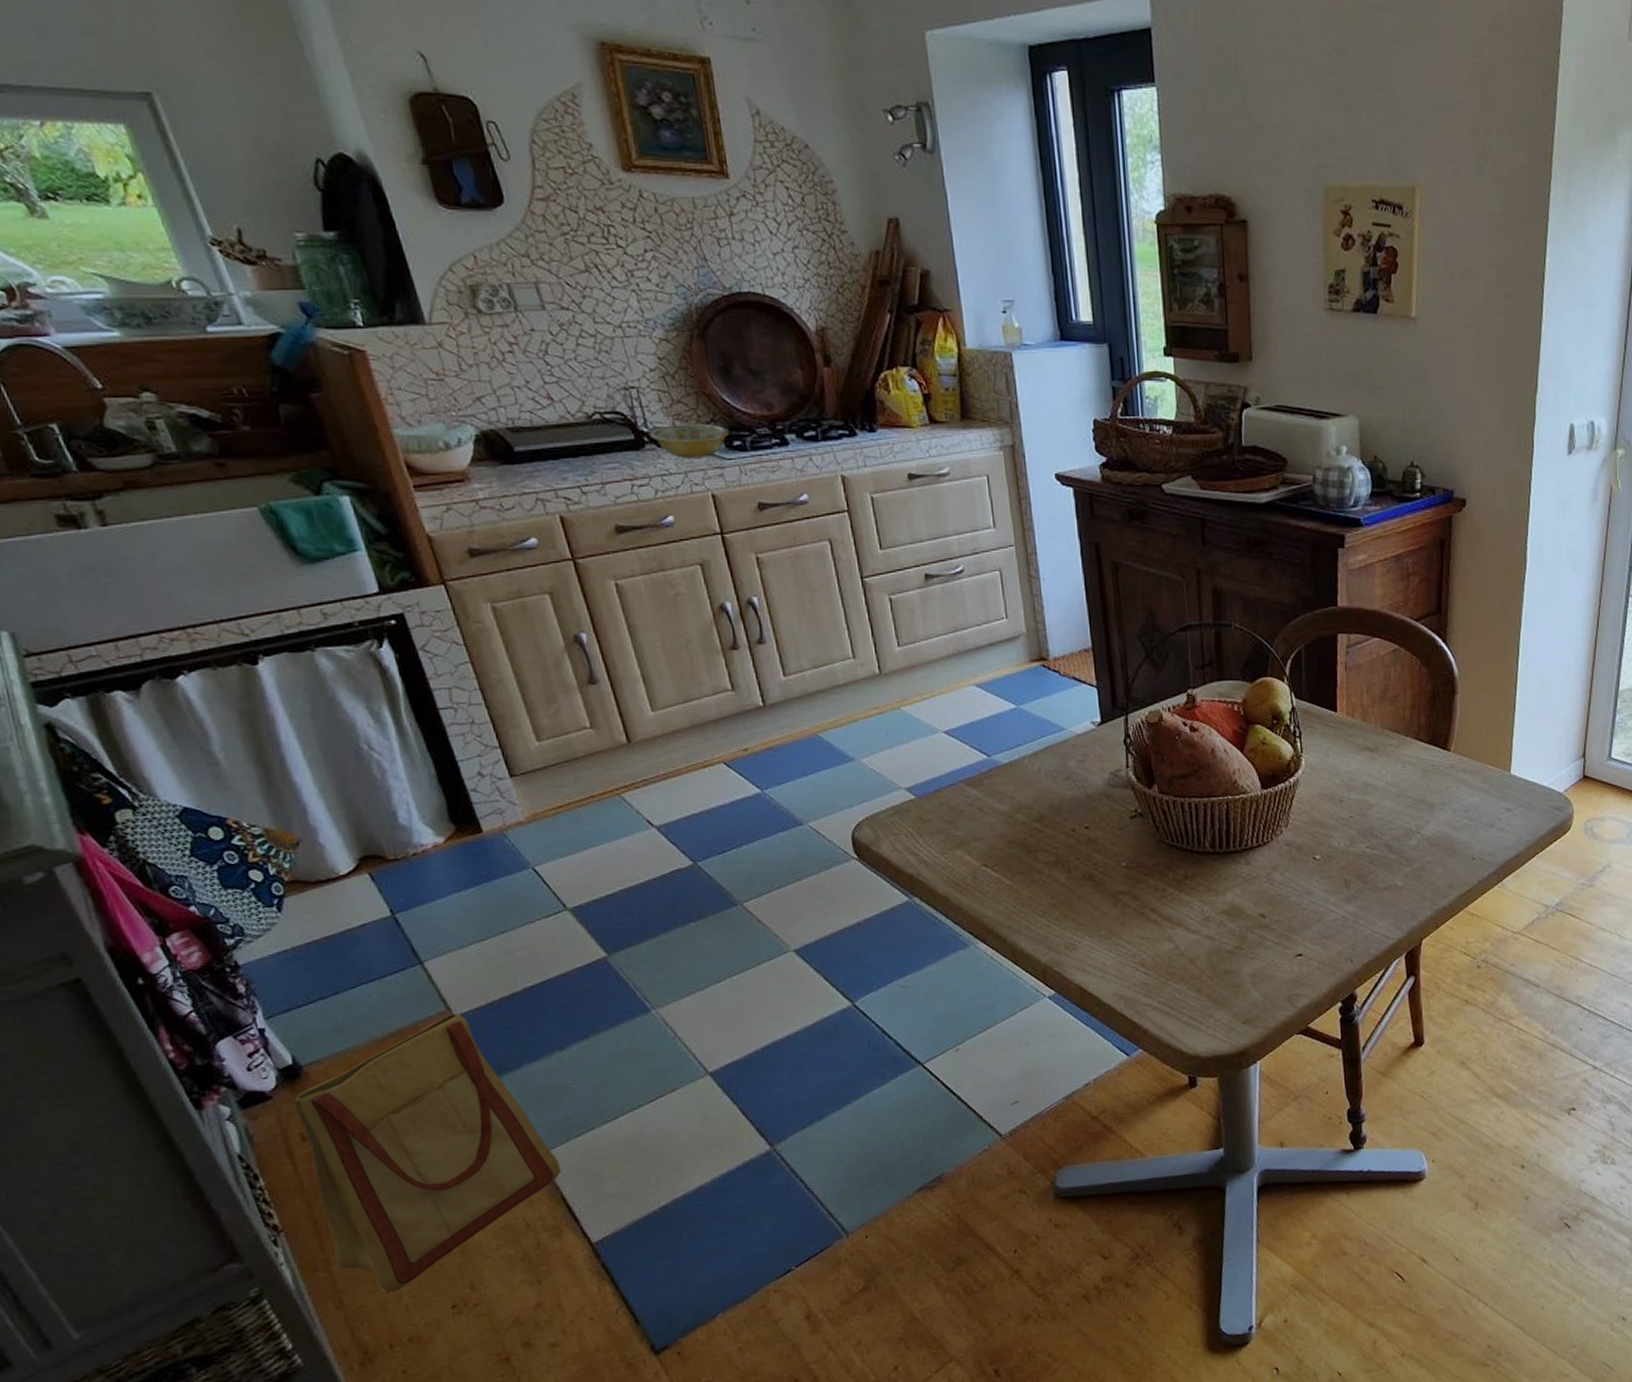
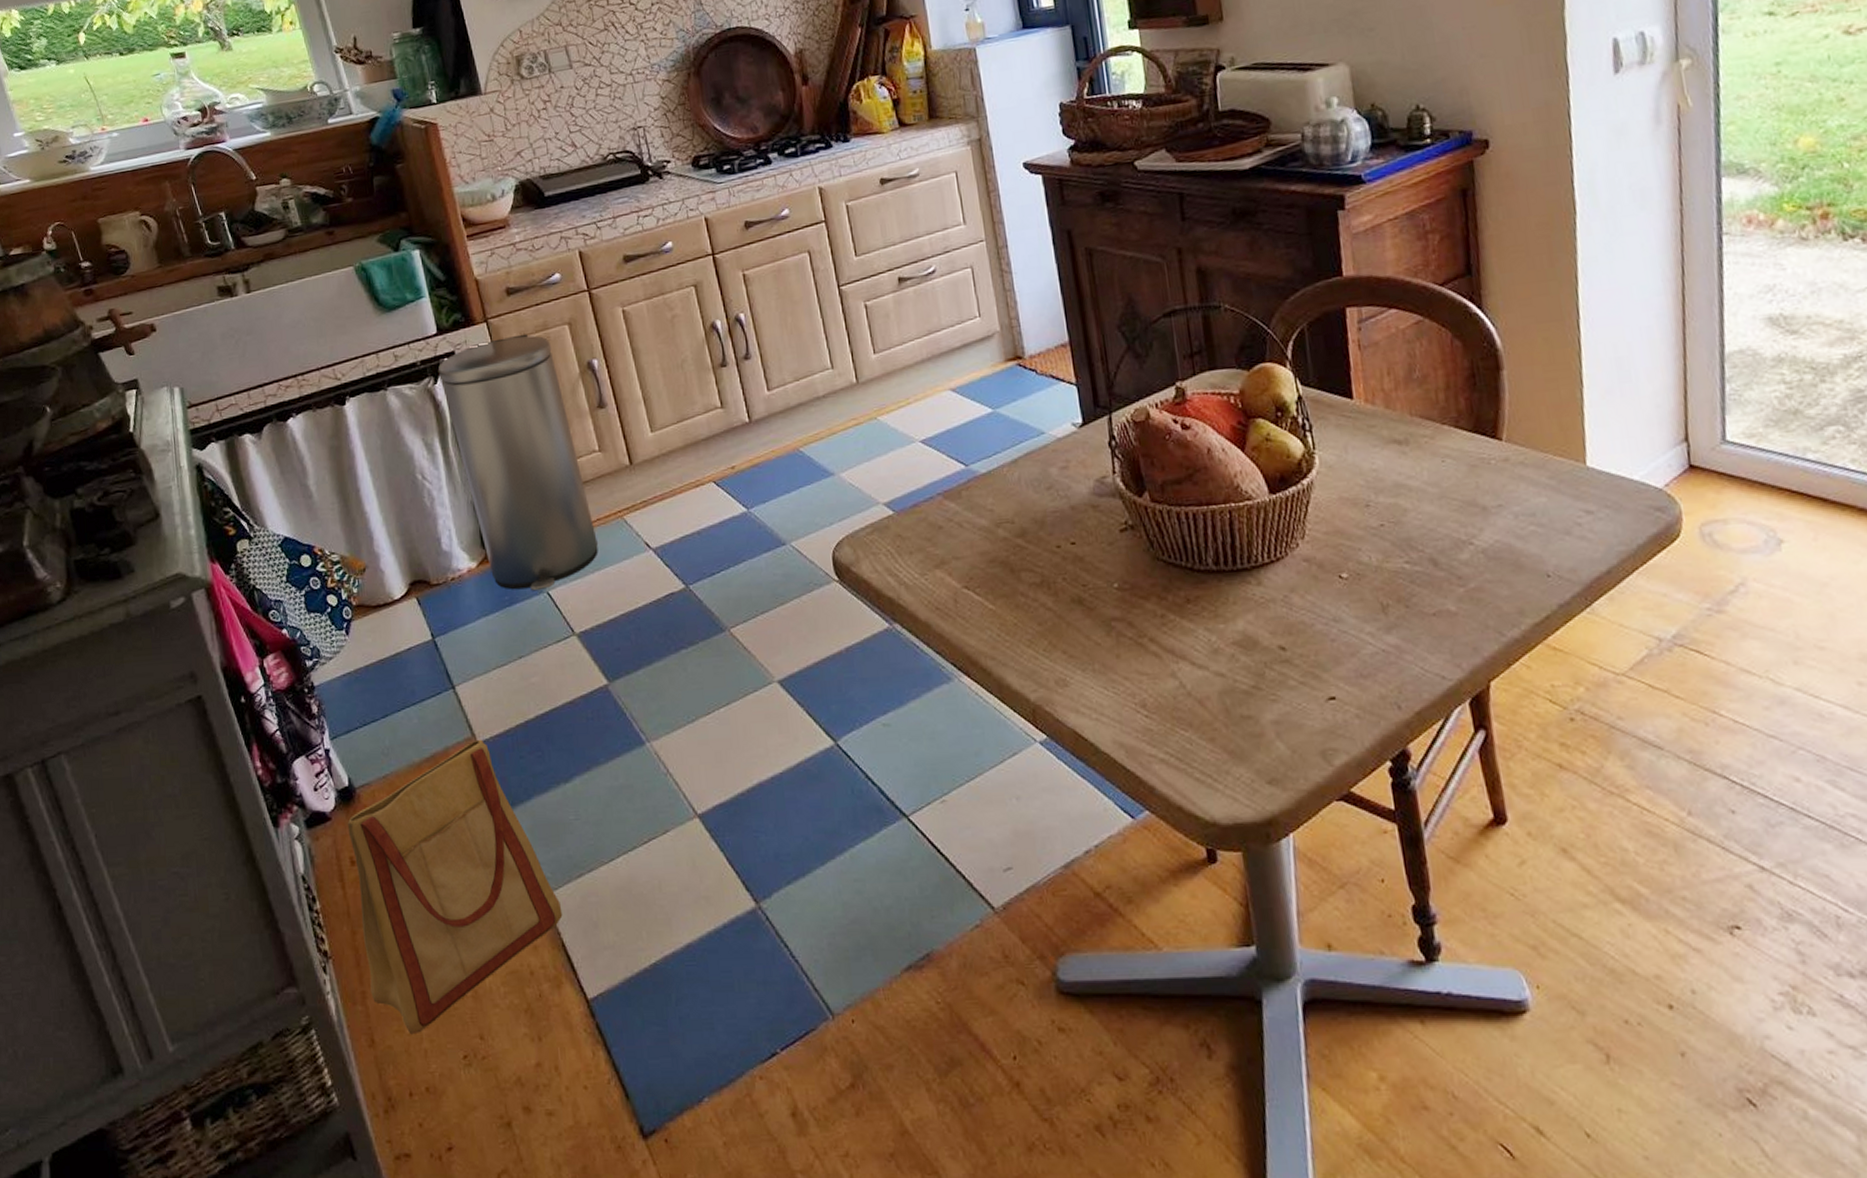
pedal bin: none [382,600,593,867] -> present [437,334,598,591]
ceramic bowl: present [649,424,730,458] -> none [653,152,721,187]

